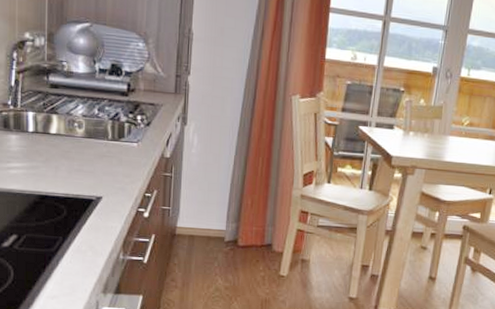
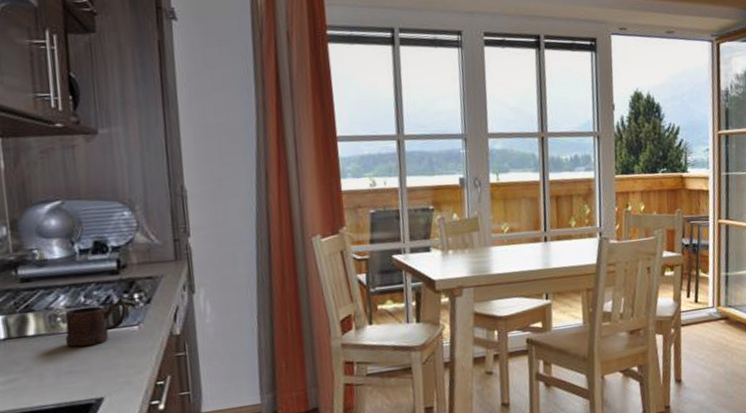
mug: none [79,116,131,152] -> present [65,297,127,347]

